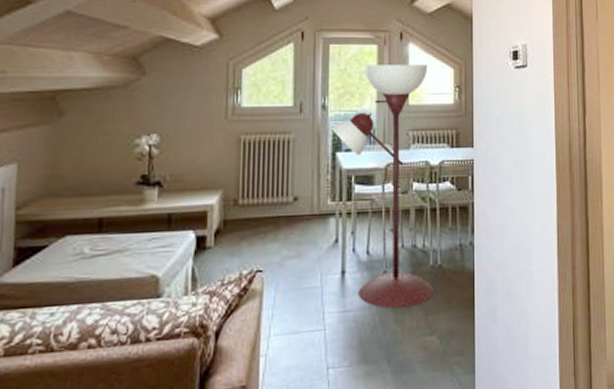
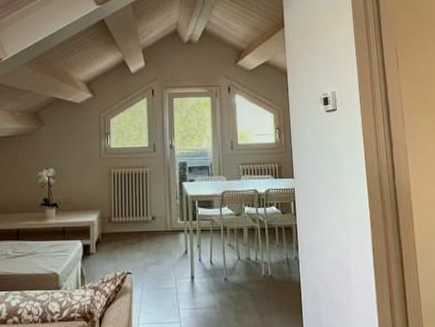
floor lamp: present [331,64,434,309] -> none [178,112,267,310]

